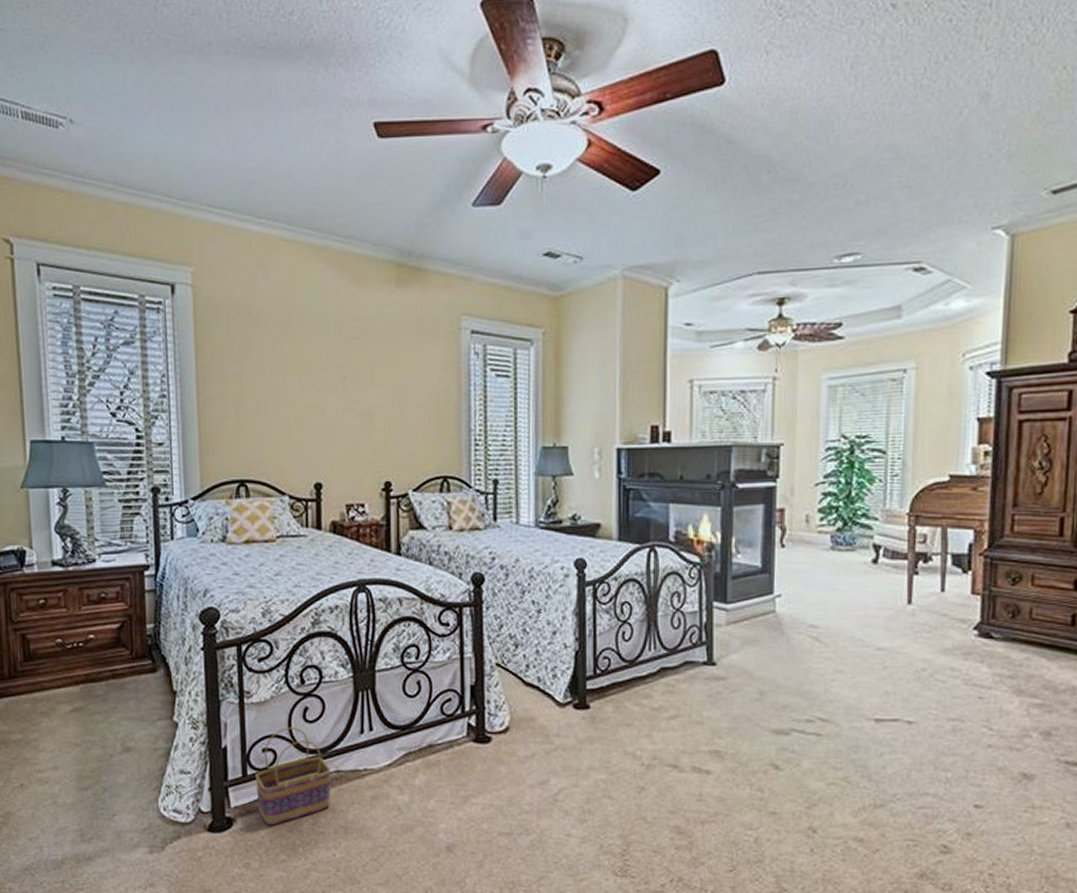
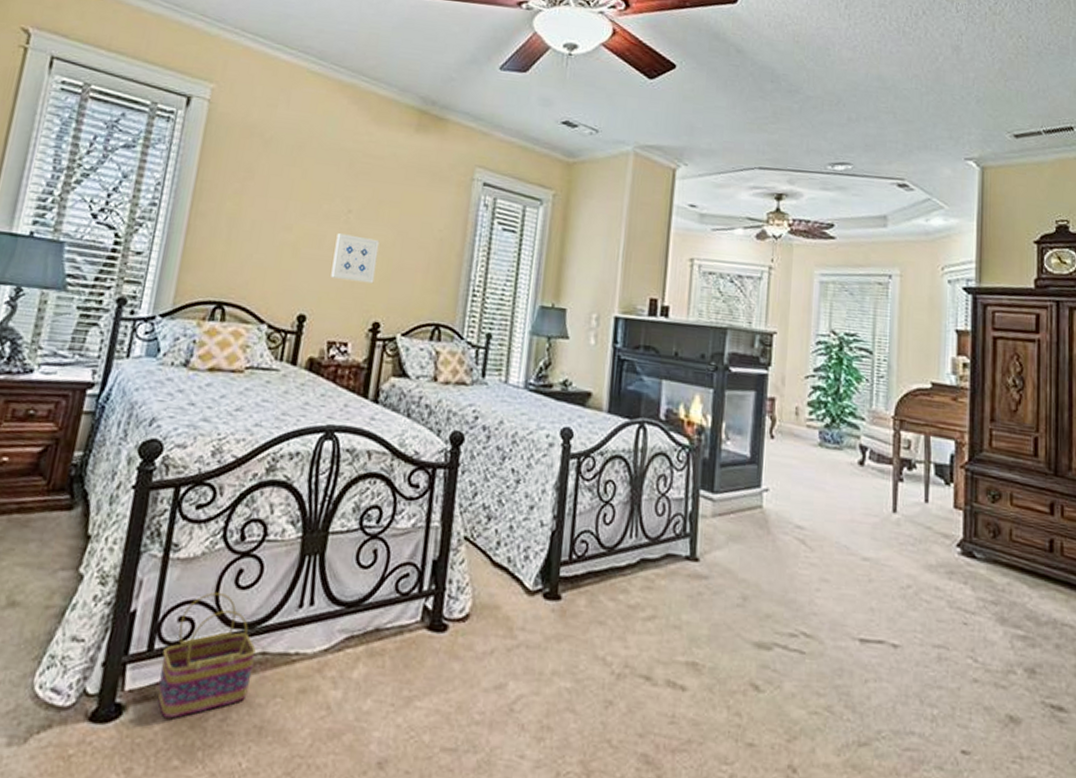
wall art: none [337,401,379,446] -> present [331,233,380,284]

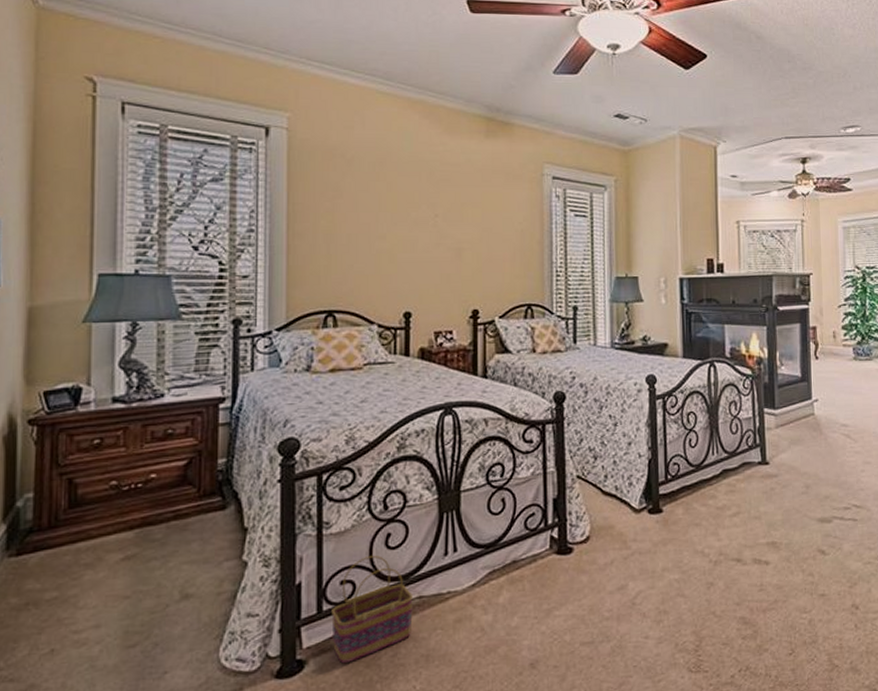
wall art: present [331,233,380,284] -> none [428,236,468,277]

